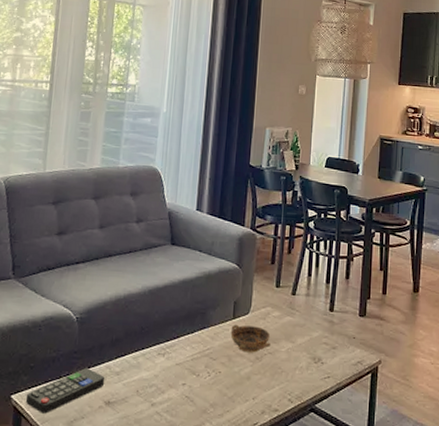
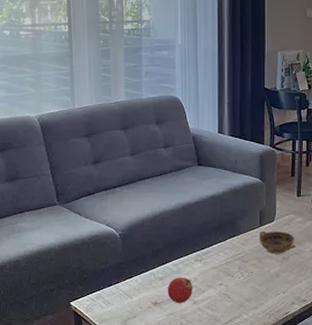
remote control: present [25,368,105,414] -> none [83,276,151,315]
fruit: none [122,372,152,405] -> present [167,277,192,303]

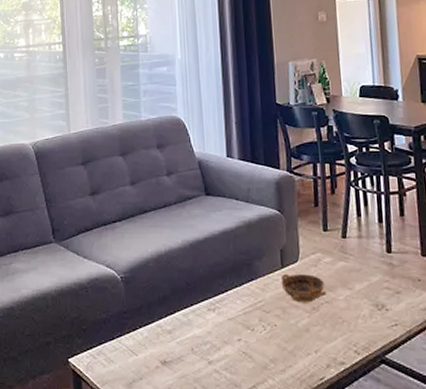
fruit: present [167,277,192,303] -> none [177,330,206,363]

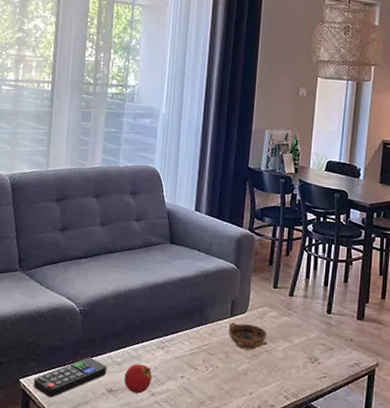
remote control: none [82,328,158,376] -> present [33,357,107,398]
fruit: none [177,330,206,363] -> present [124,363,152,394]

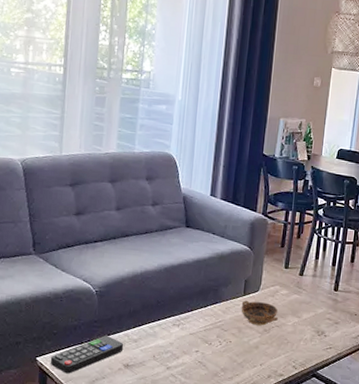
fruit: present [124,363,152,394] -> none [140,340,168,368]

